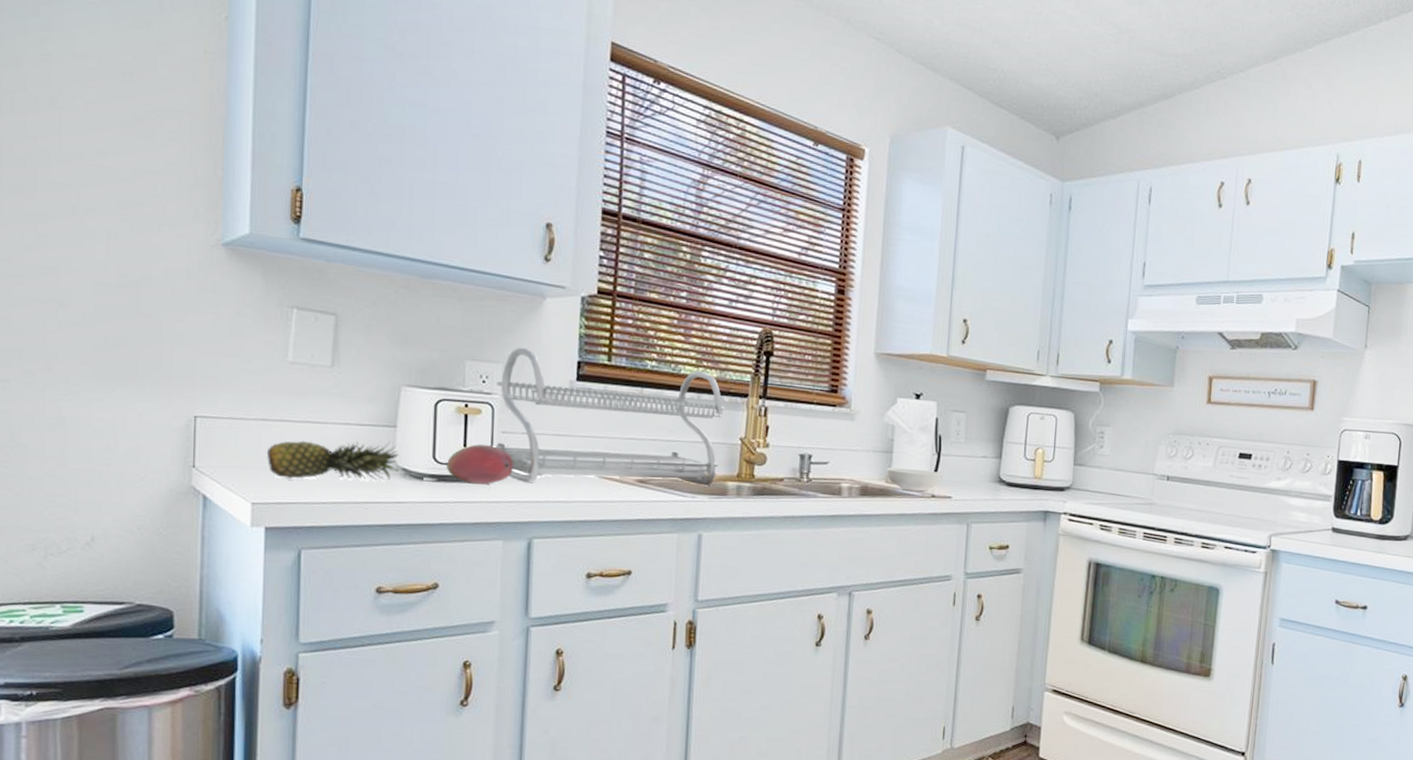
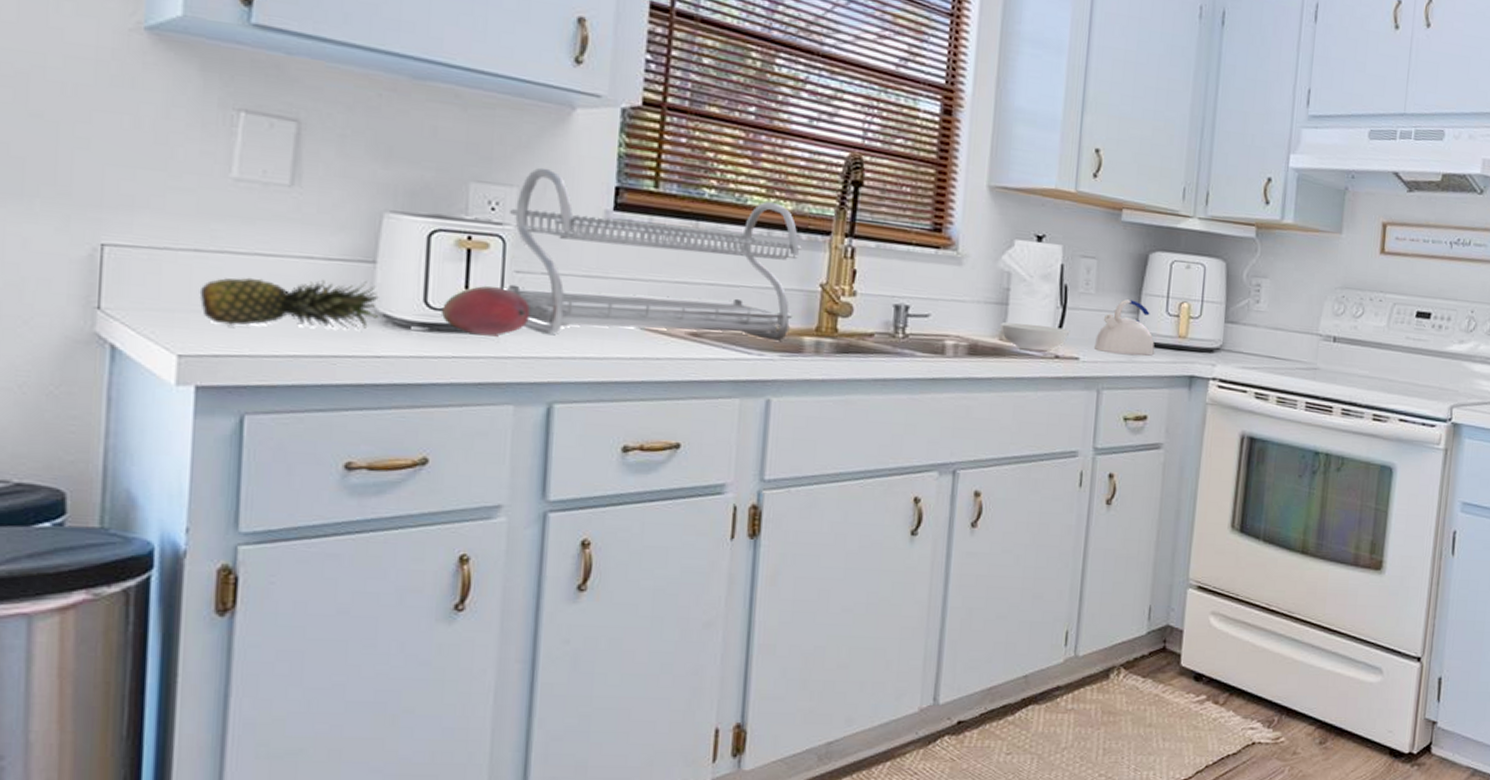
kettle: none [963,447,1015,495] -> present [1093,299,1155,357]

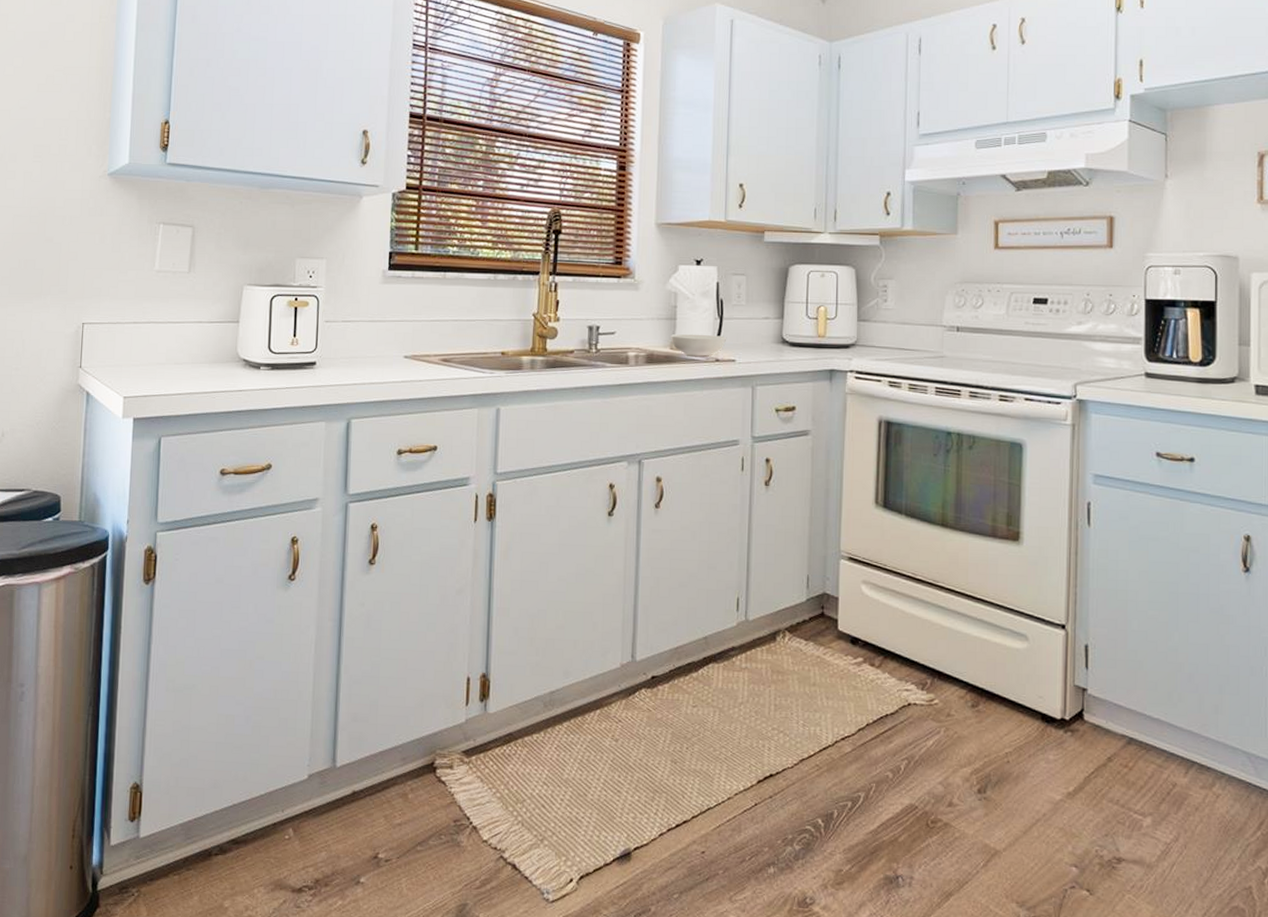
fruit: present [199,277,379,330] -> none [136,336,241,374]
fruit: present [442,286,530,336] -> none [279,334,335,371]
dish rack: present [502,167,802,342] -> none [317,243,519,366]
kettle: present [1093,299,1155,357] -> none [747,308,798,356]

